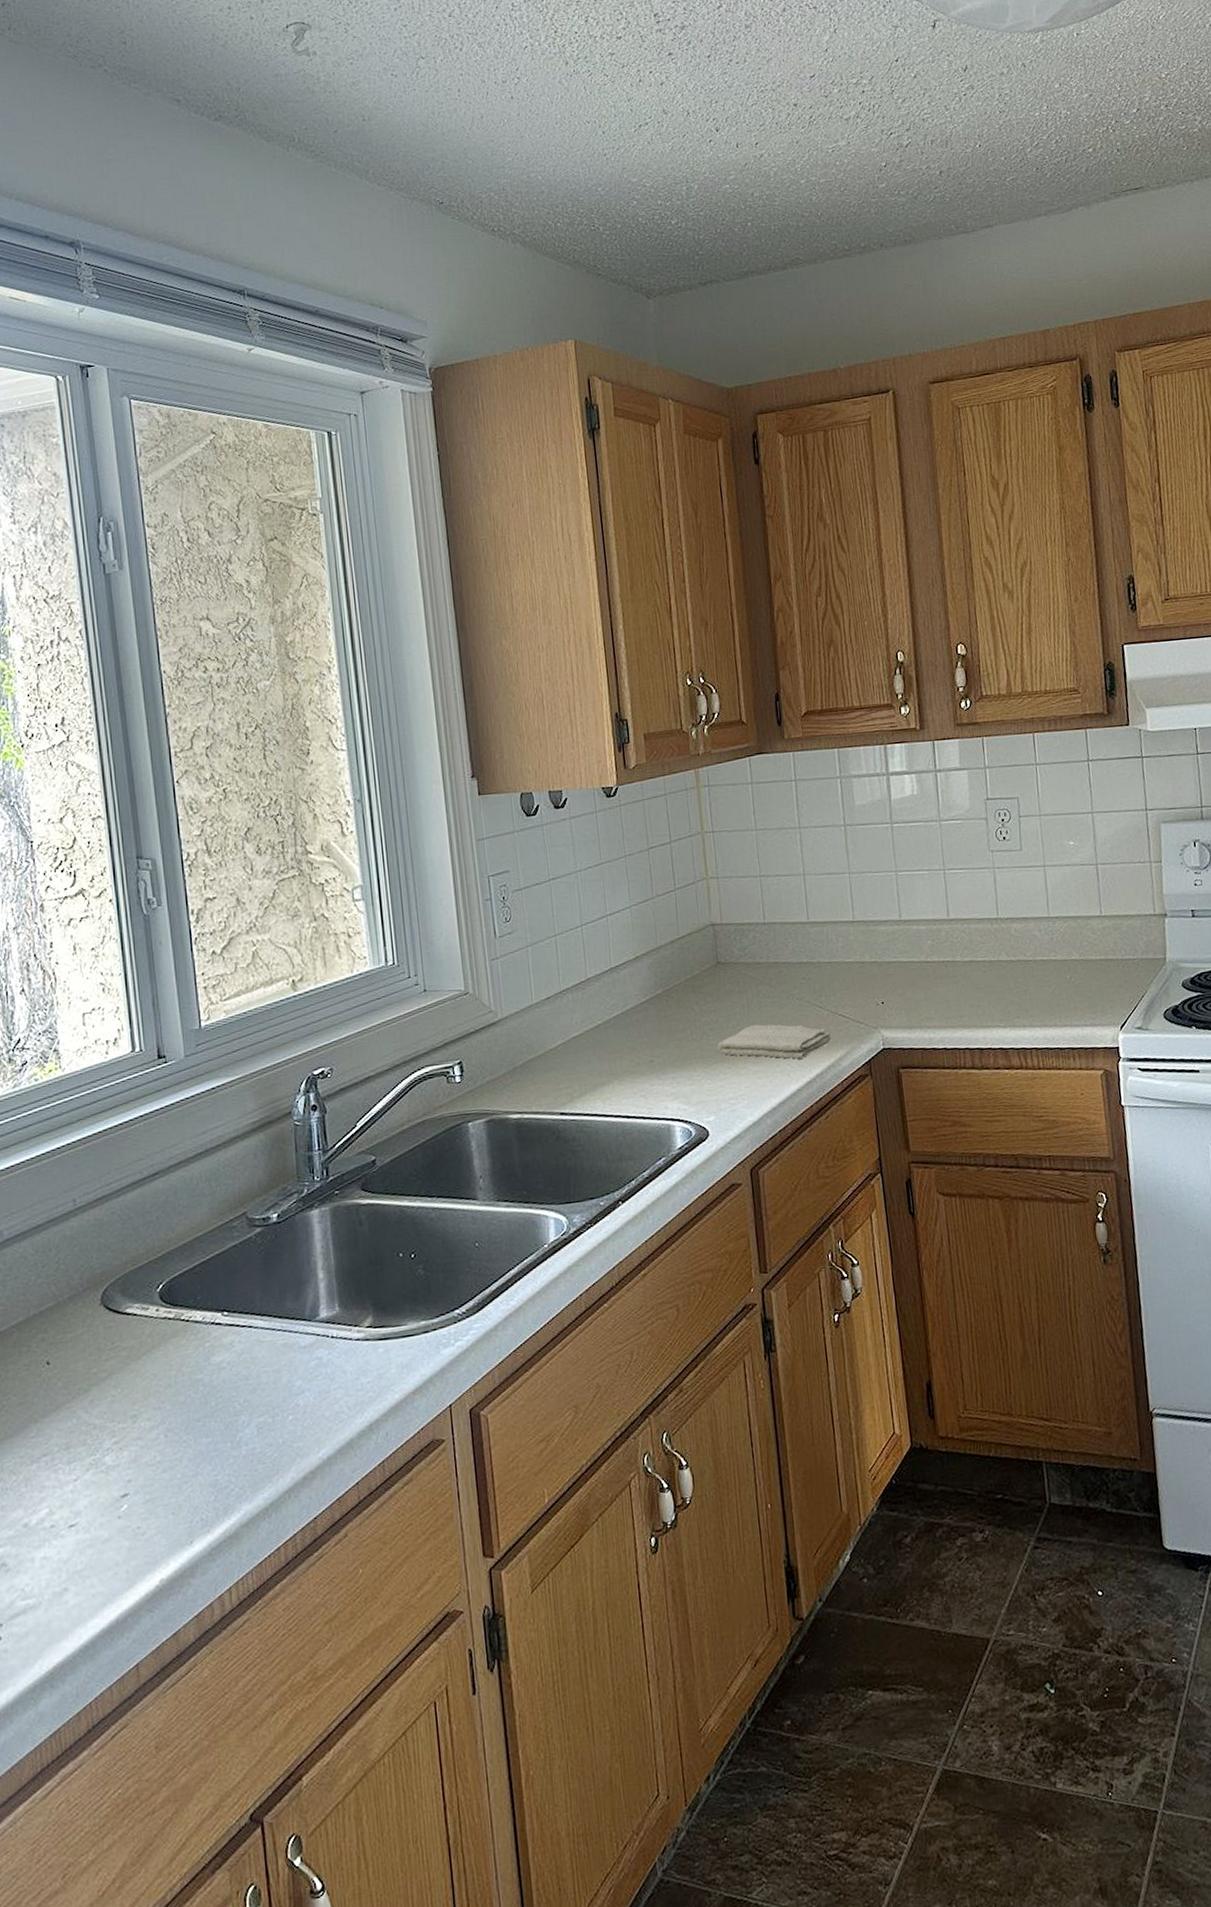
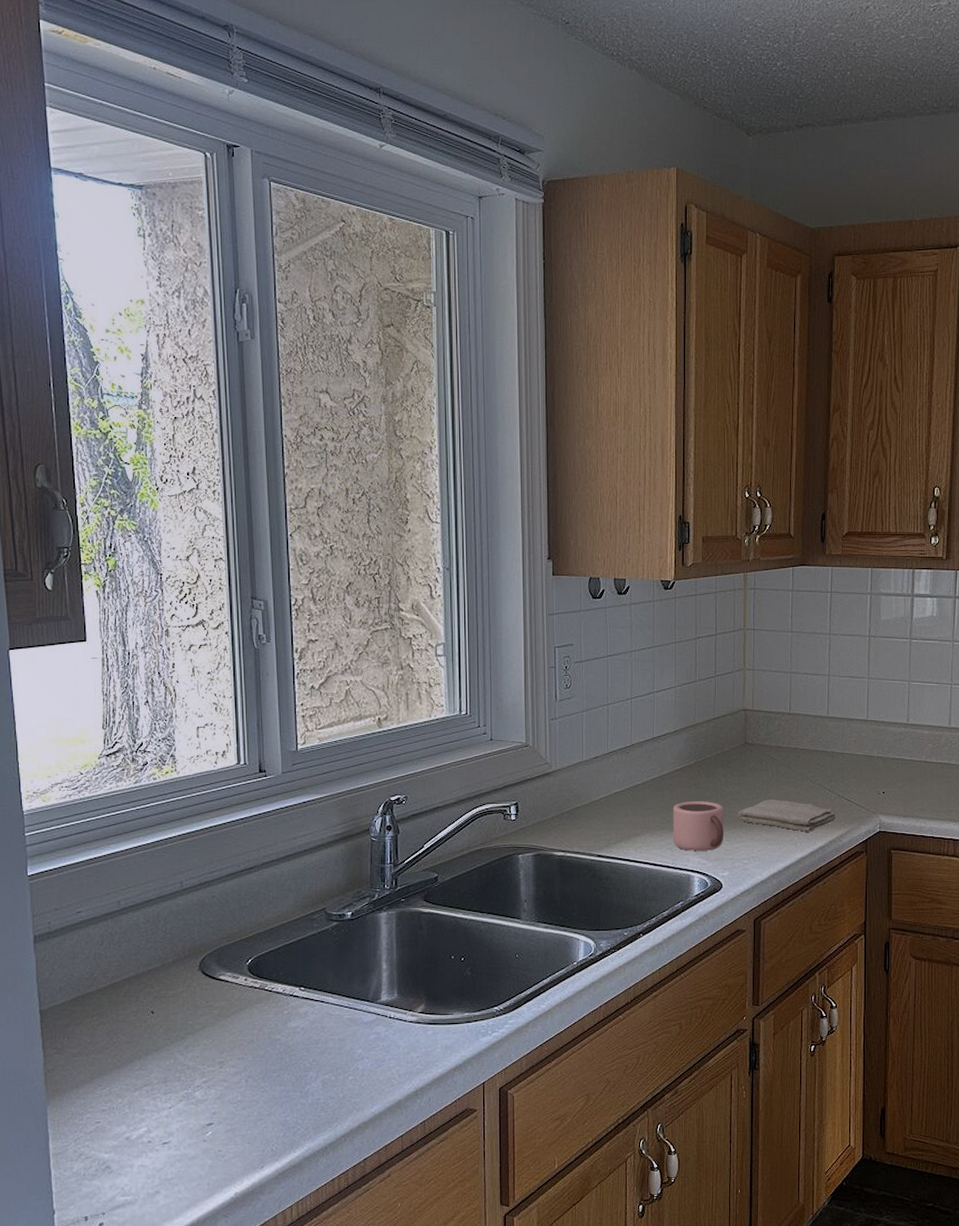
mug: none [641,1035,705,1097] -> present [672,801,724,852]

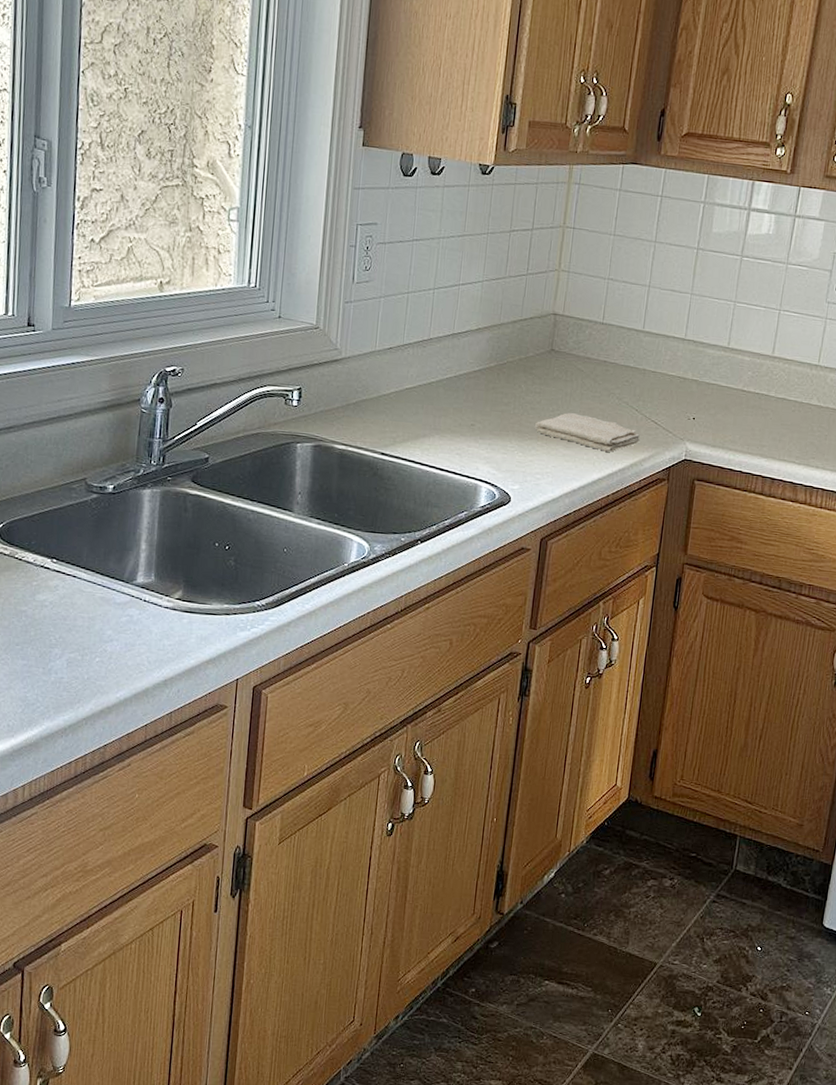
mug: present [672,801,724,852] -> none [463,405,522,461]

